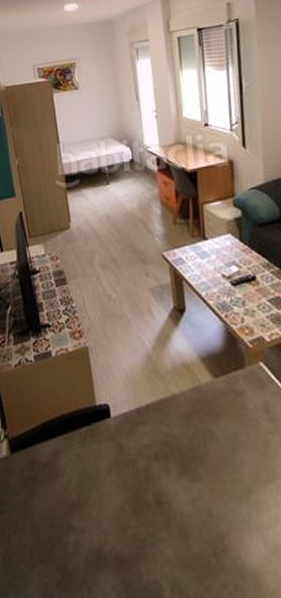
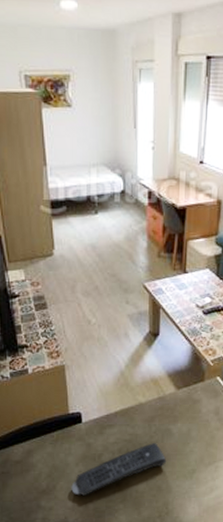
remote control: none [104,448,214,516] -> present [71,443,167,496]

